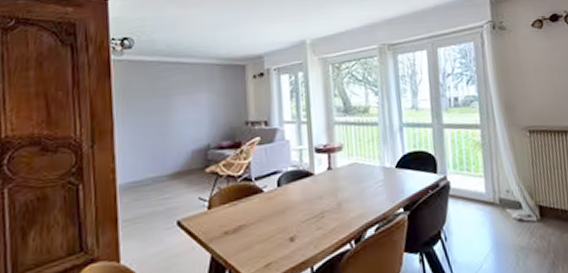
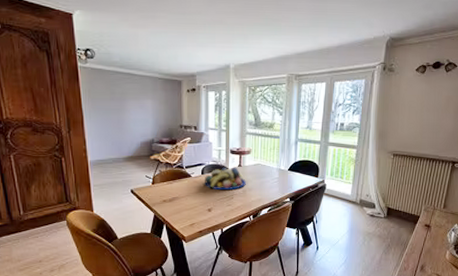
fruit bowl: none [281,170,340,207] -> present [204,167,246,189]

